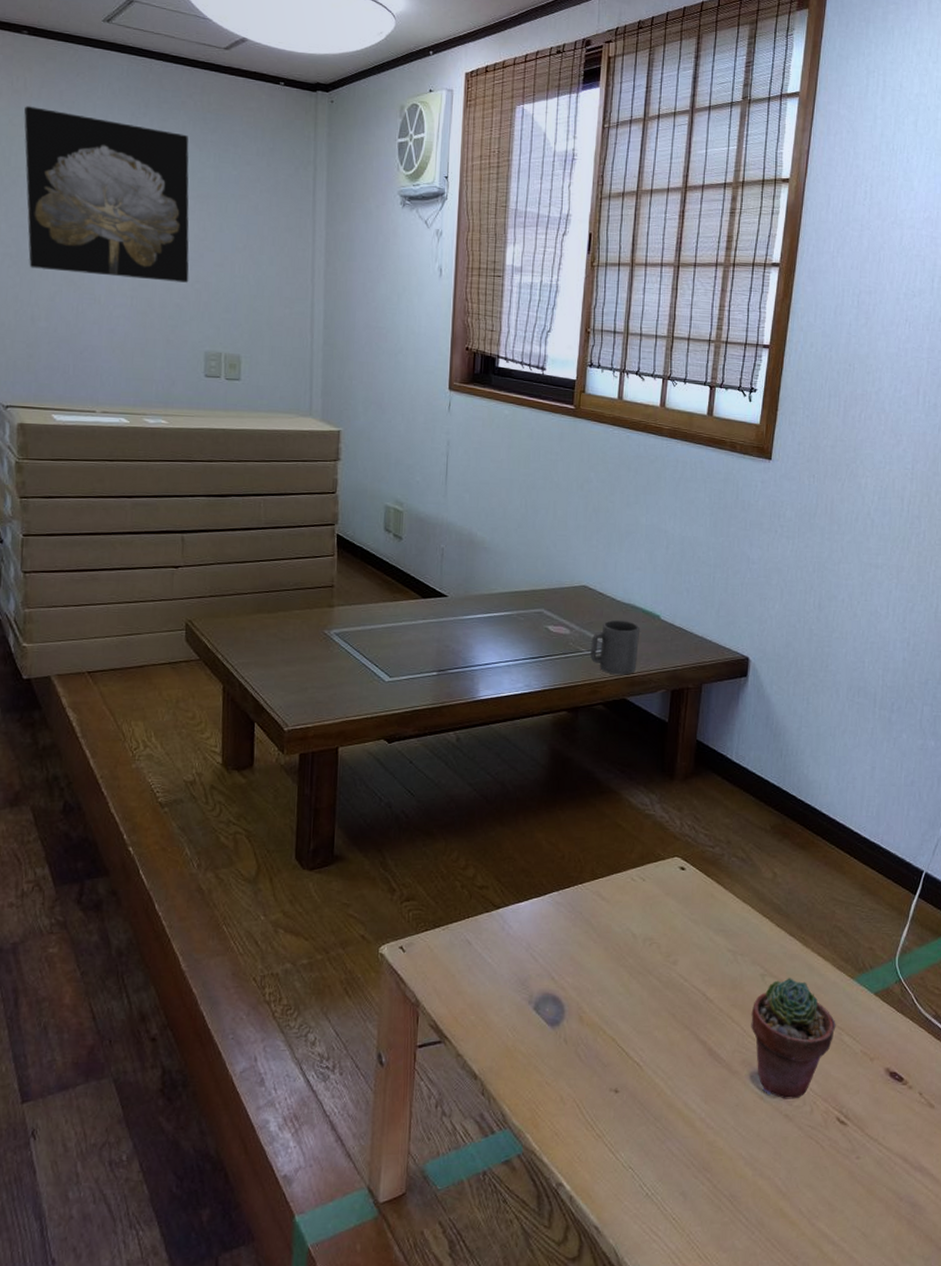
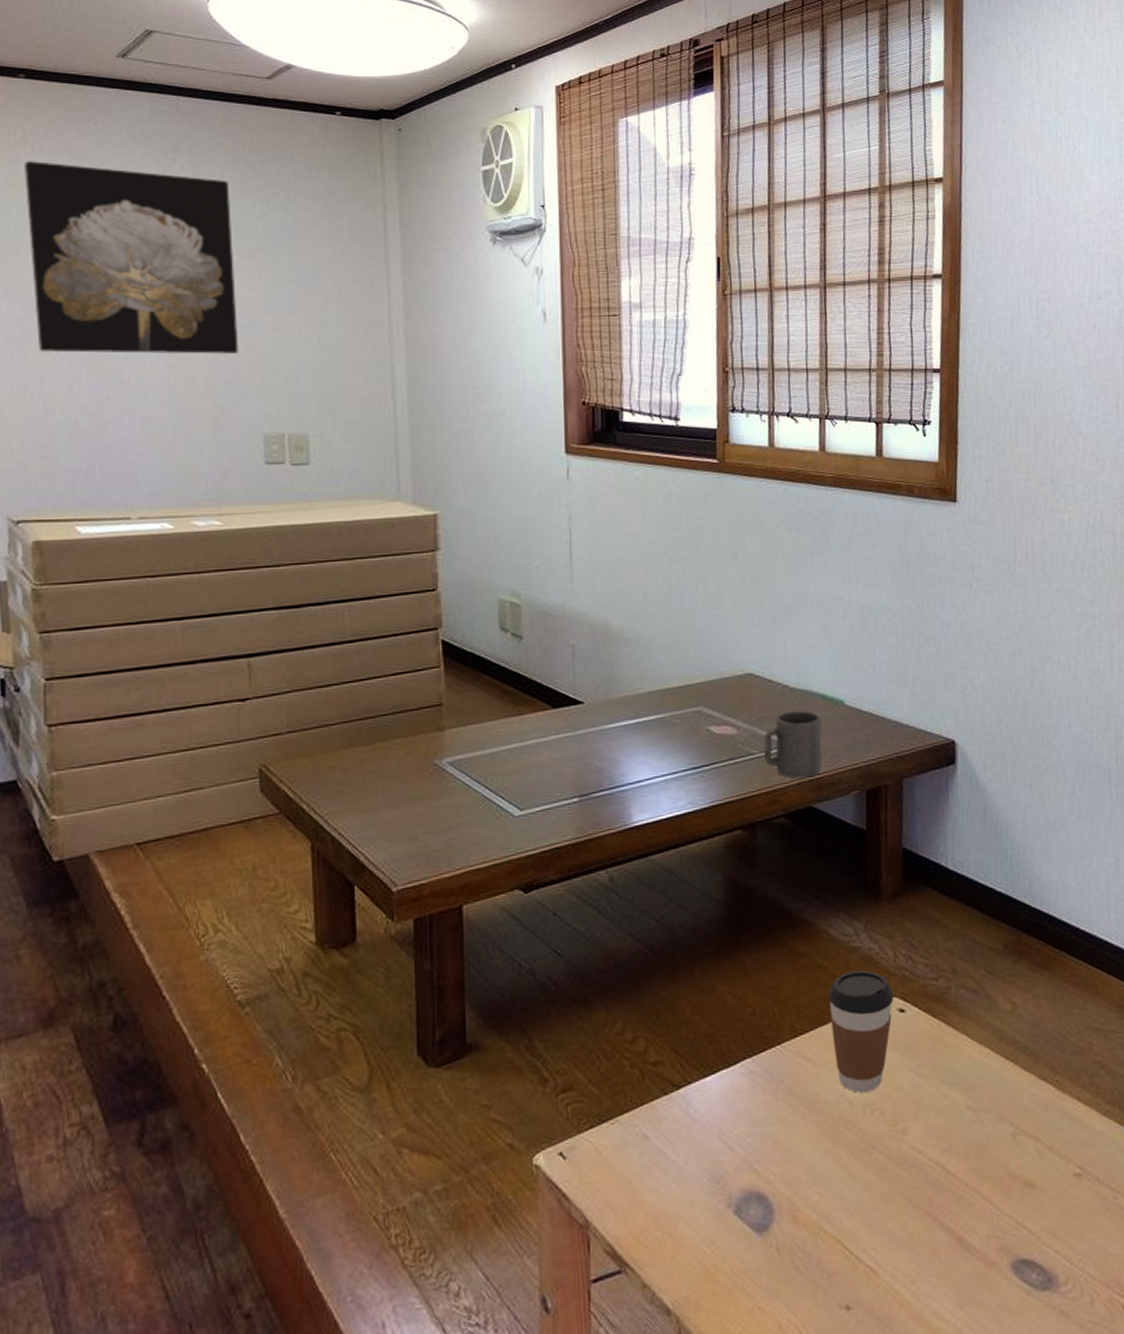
coffee cup: none [624,833,677,928] -> present [828,970,894,1093]
potted succulent: present [751,978,836,1099] -> none [1004,1133,1110,1291]

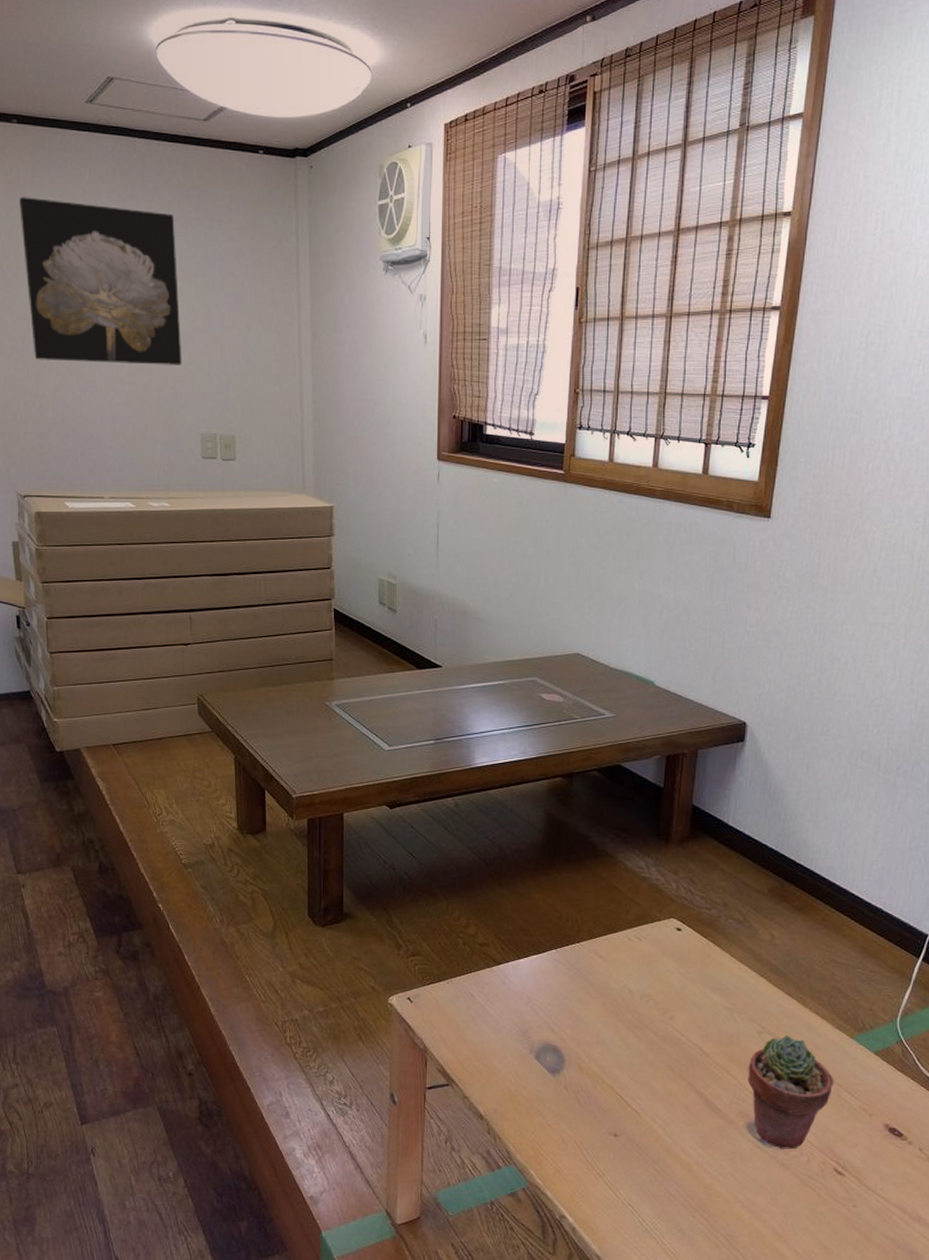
mug: present [763,711,822,779] -> none [584,687,633,742]
coffee cup: present [828,970,894,1093] -> none [620,895,673,986]
potted succulent: none [1004,1133,1110,1291] -> present [747,1035,834,1150]

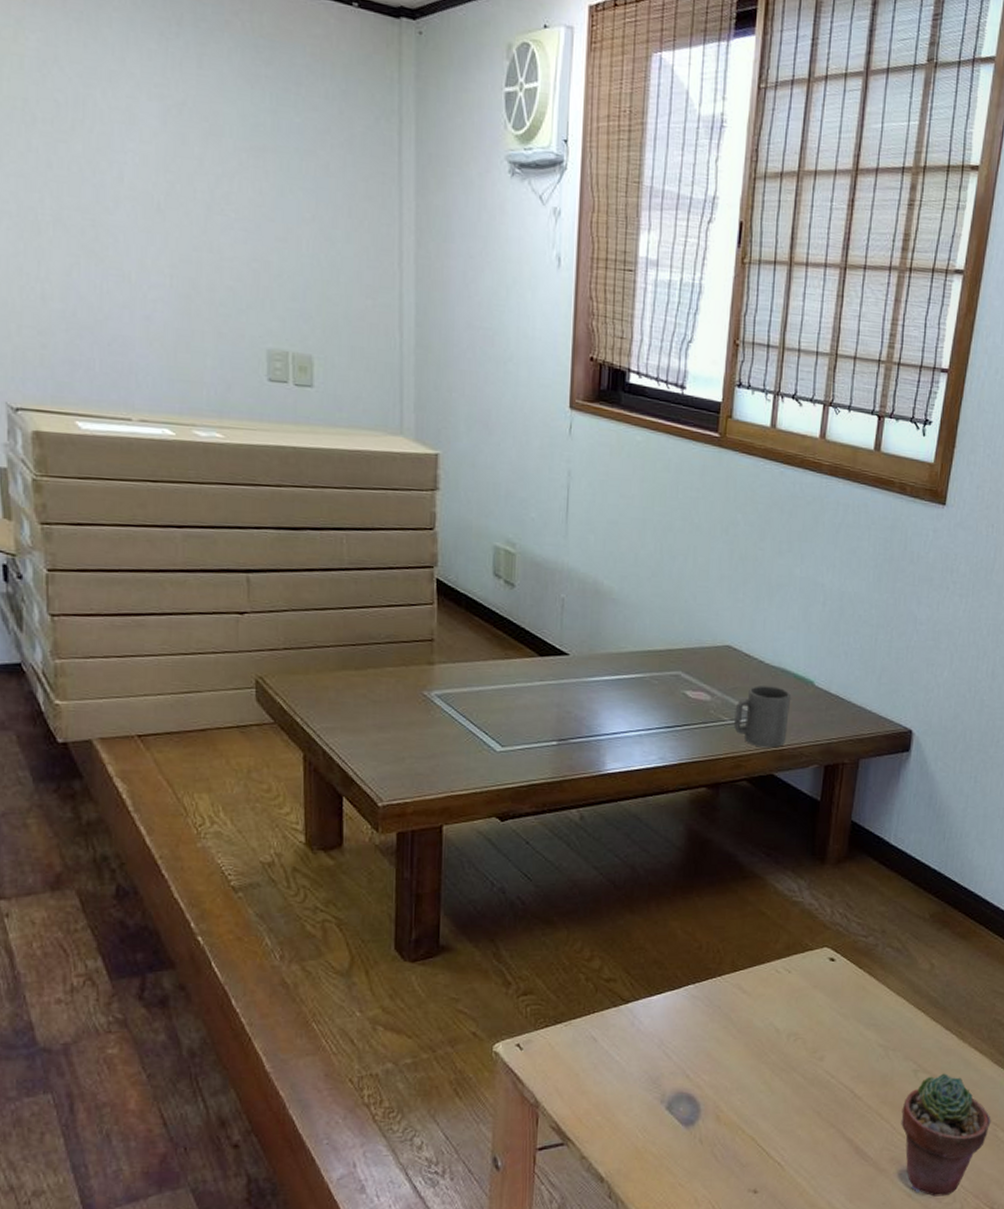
wall art: present [19,197,182,365] -> none [16,13,244,260]
mug: none [584,687,633,742] -> present [734,686,790,748]

